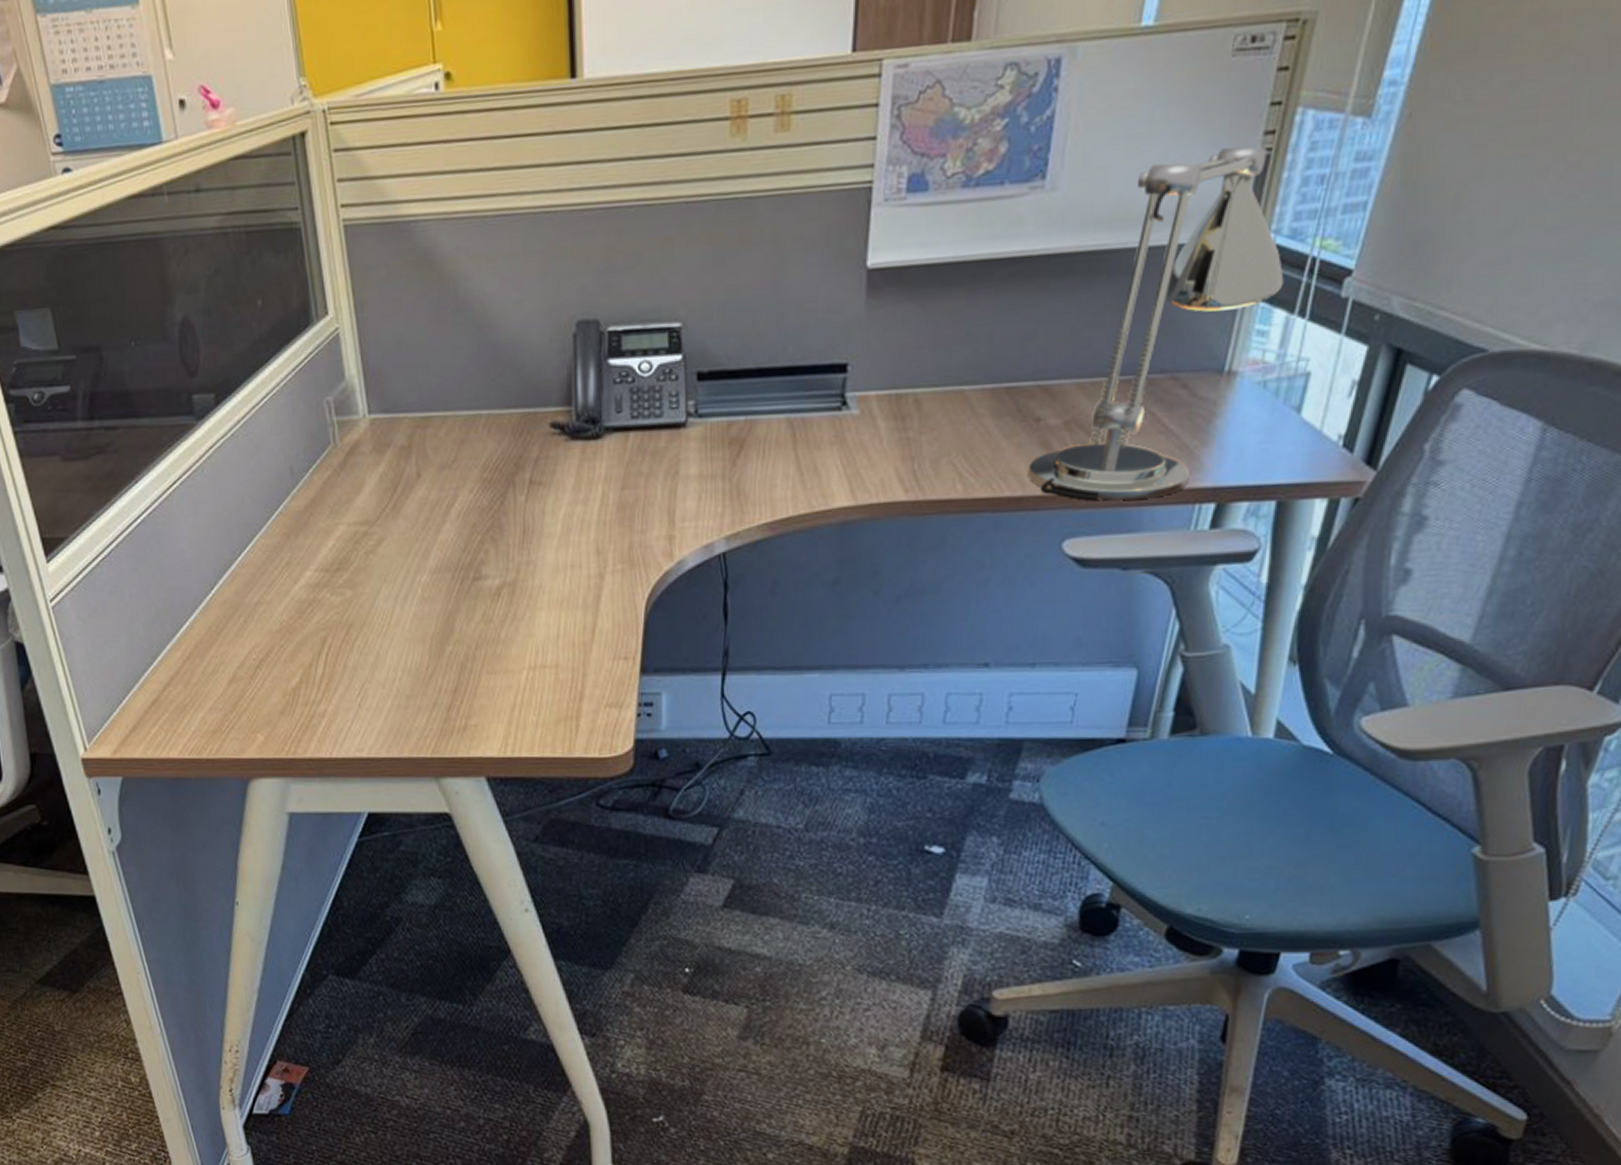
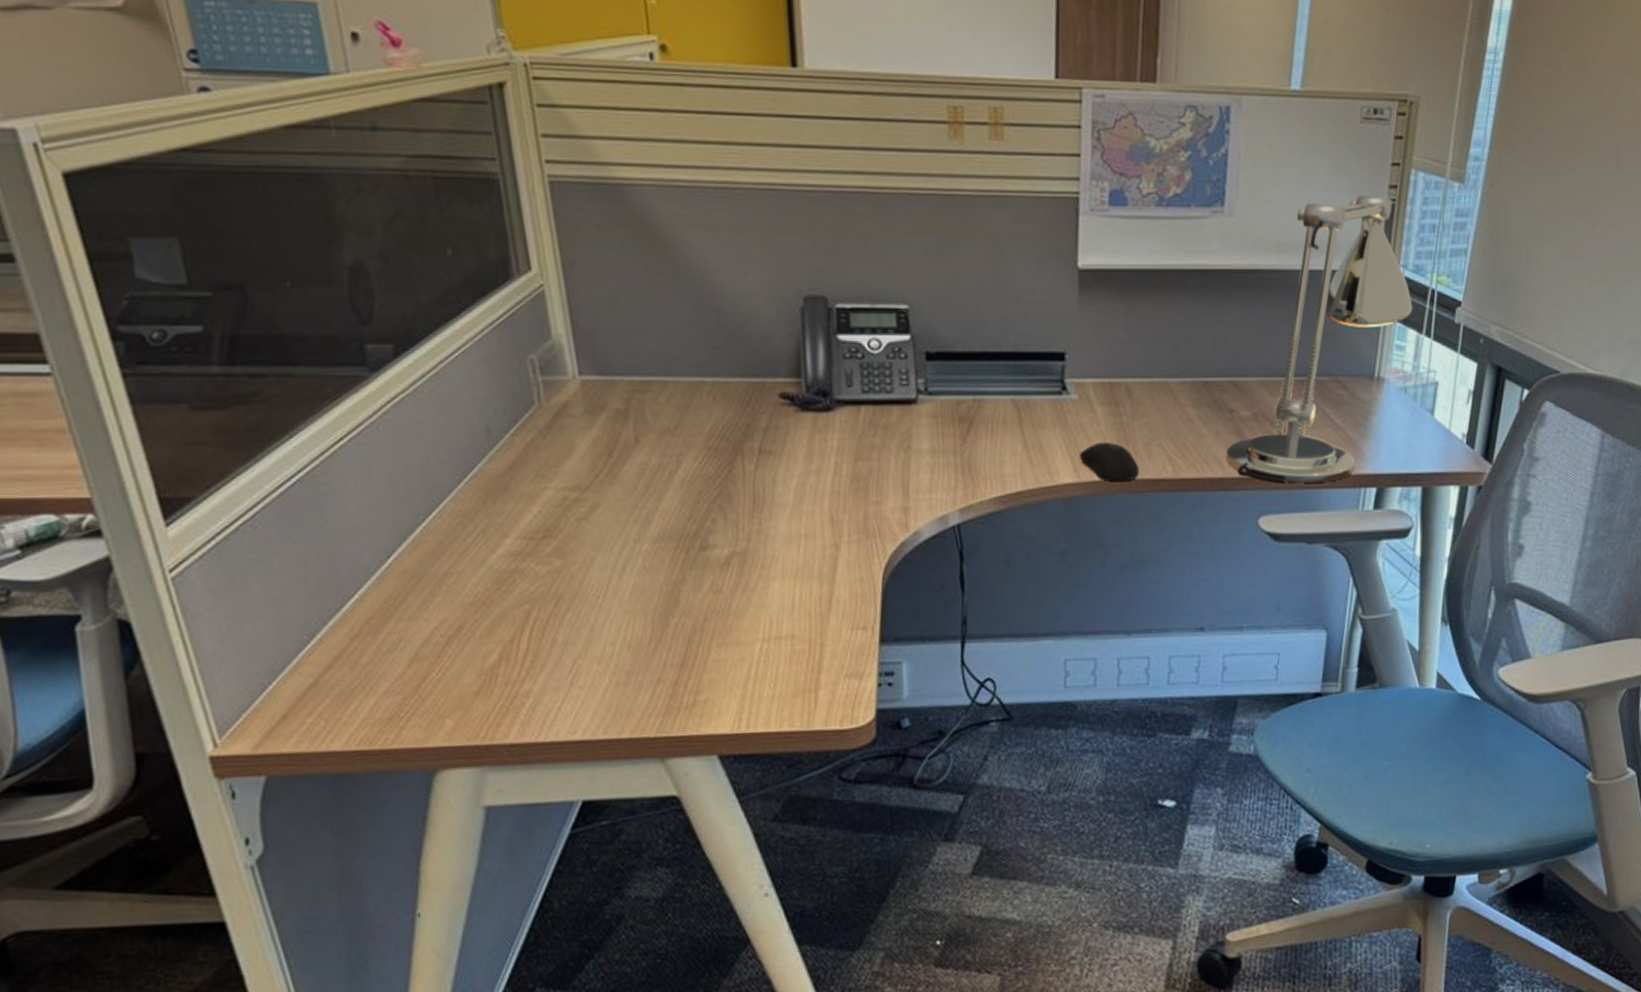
computer mouse: none [857,460,925,504] -> present [1078,441,1140,481]

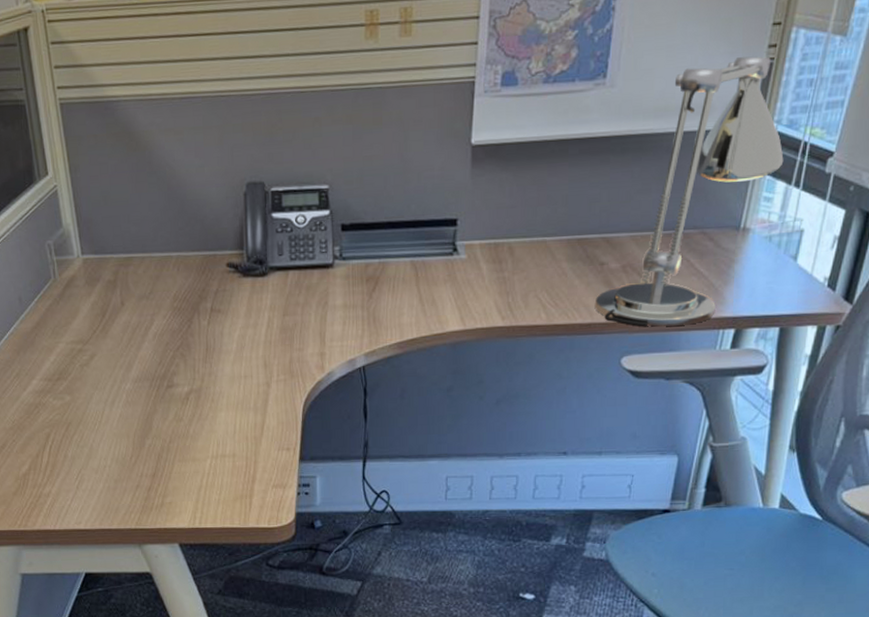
computer mouse: present [1078,441,1140,481] -> none [465,294,517,328]

